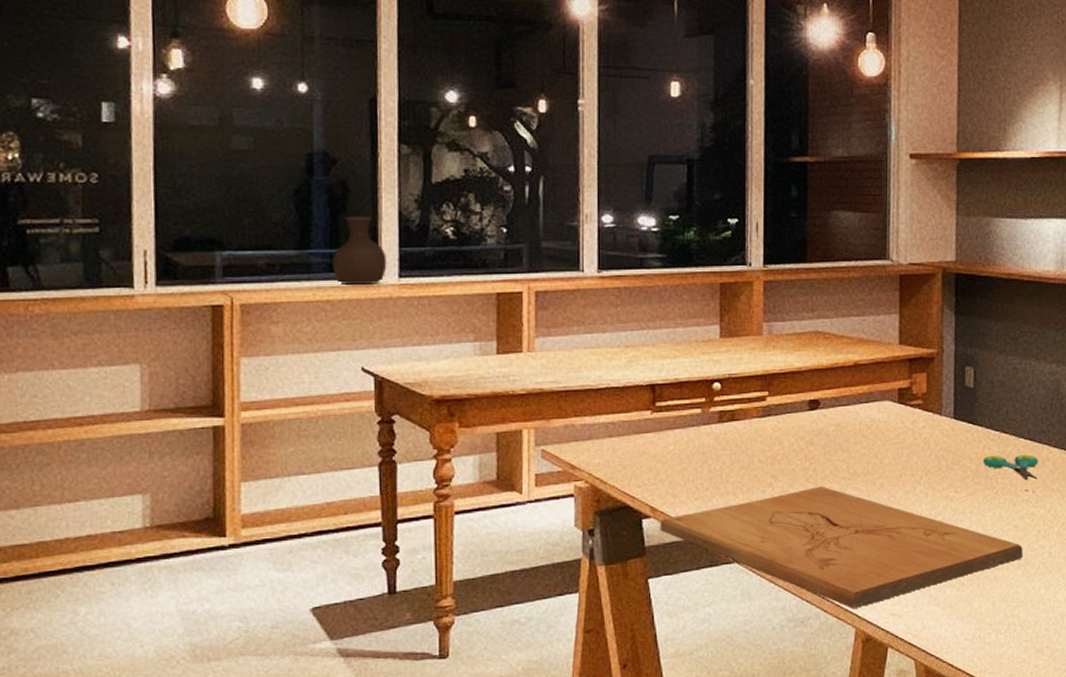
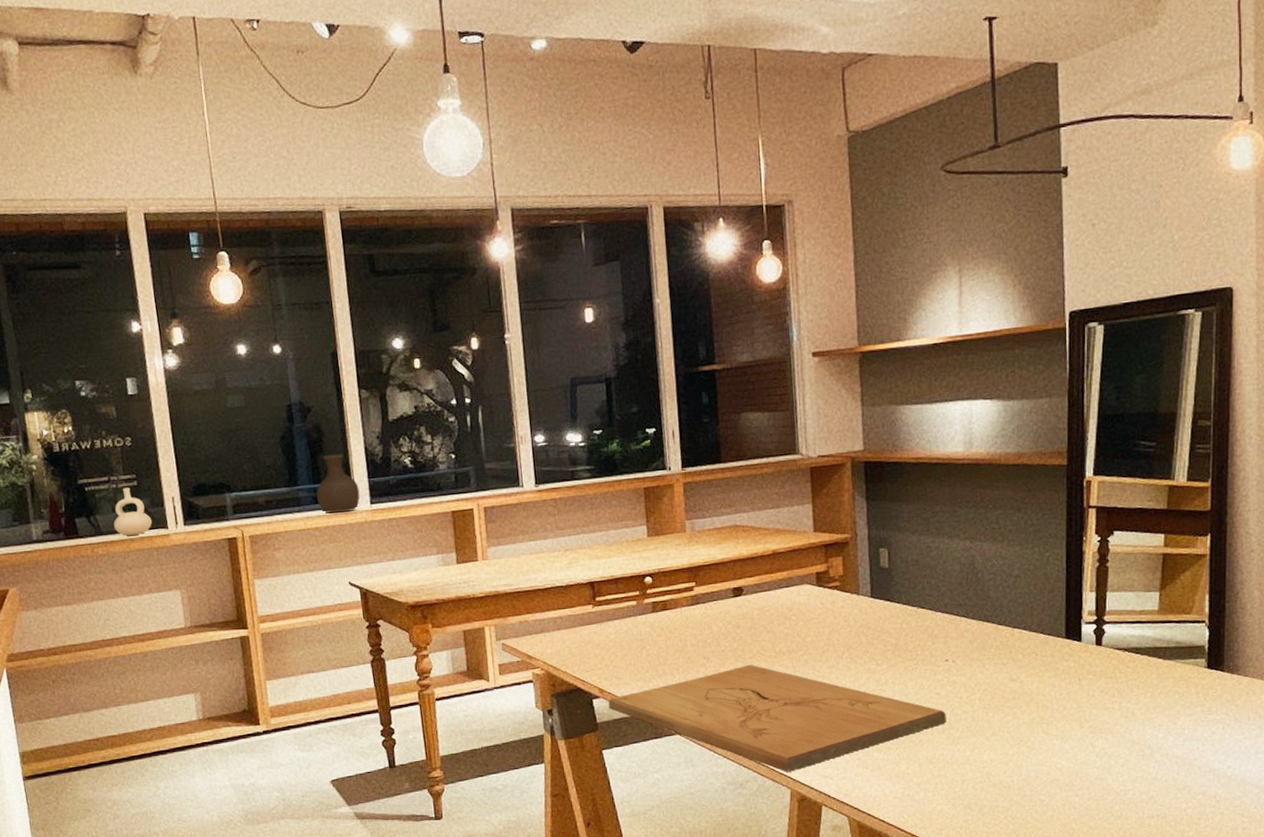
ceramic jug: none [59,234,114,293] -> present [113,487,153,536]
scissors: present [982,455,1038,481] -> none [901,627,957,651]

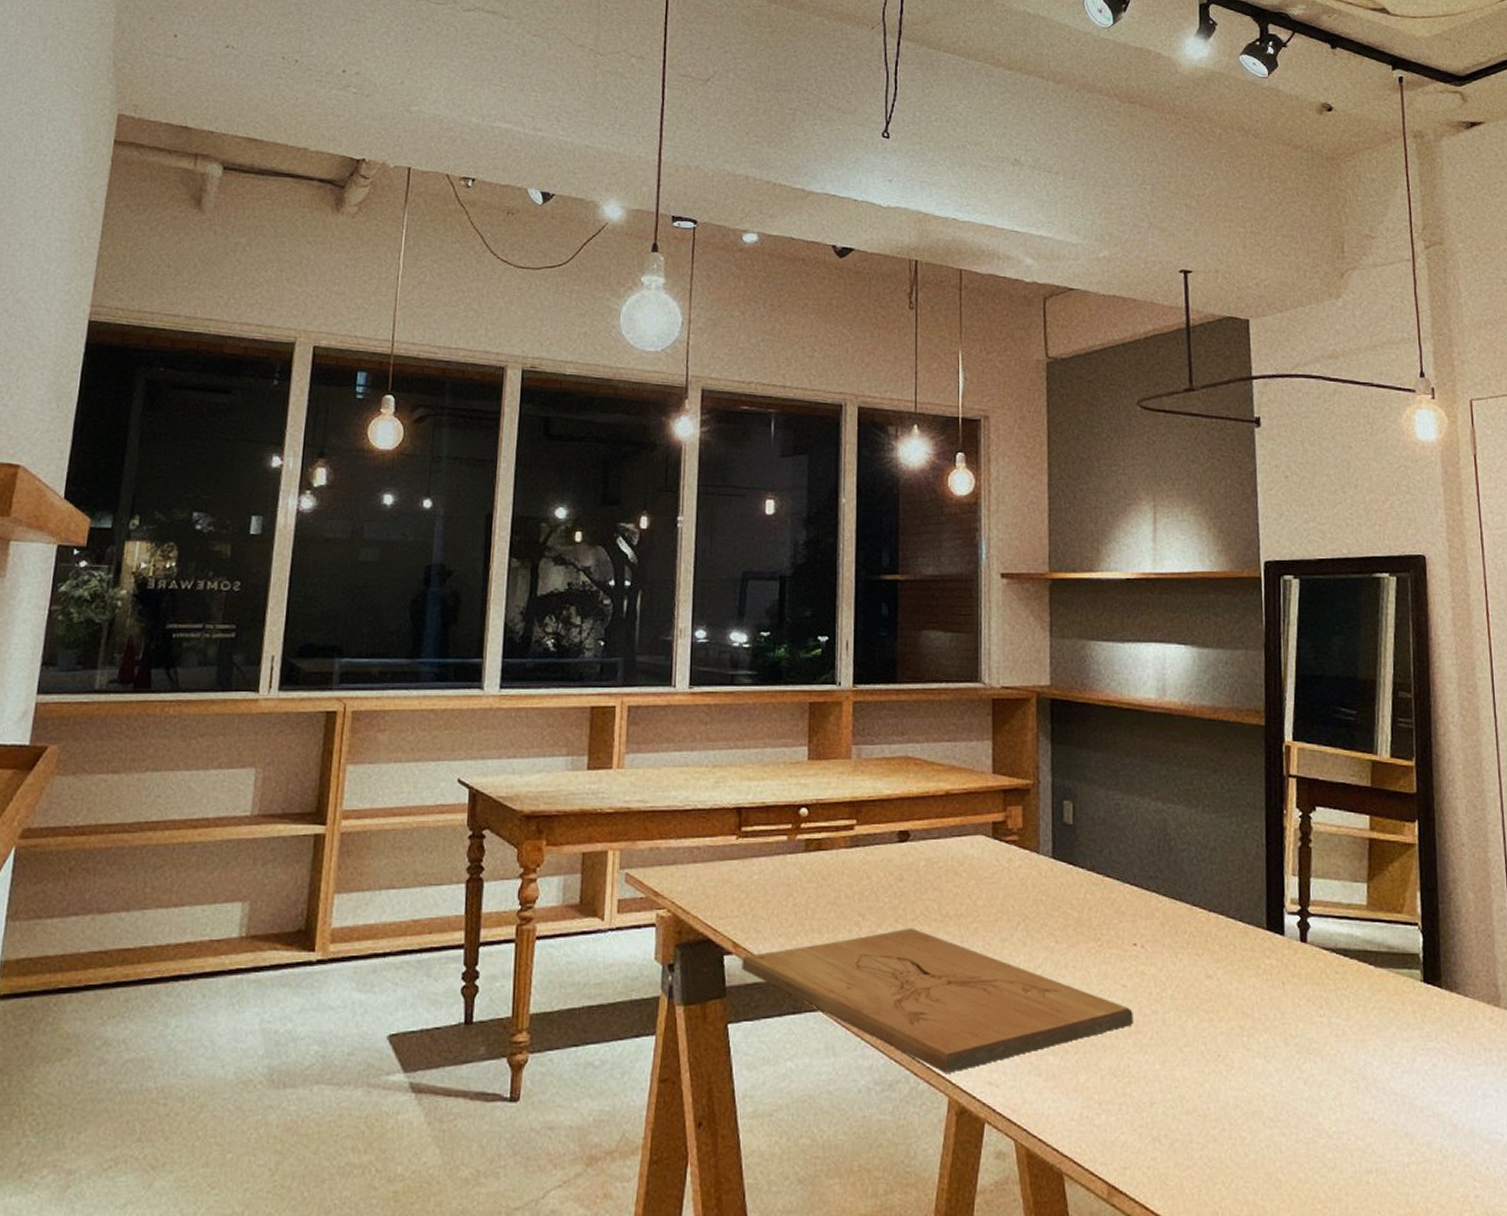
ceramic jug: present [113,487,153,536] -> none [194,639,243,696]
vase: present [316,454,360,514] -> none [439,627,490,695]

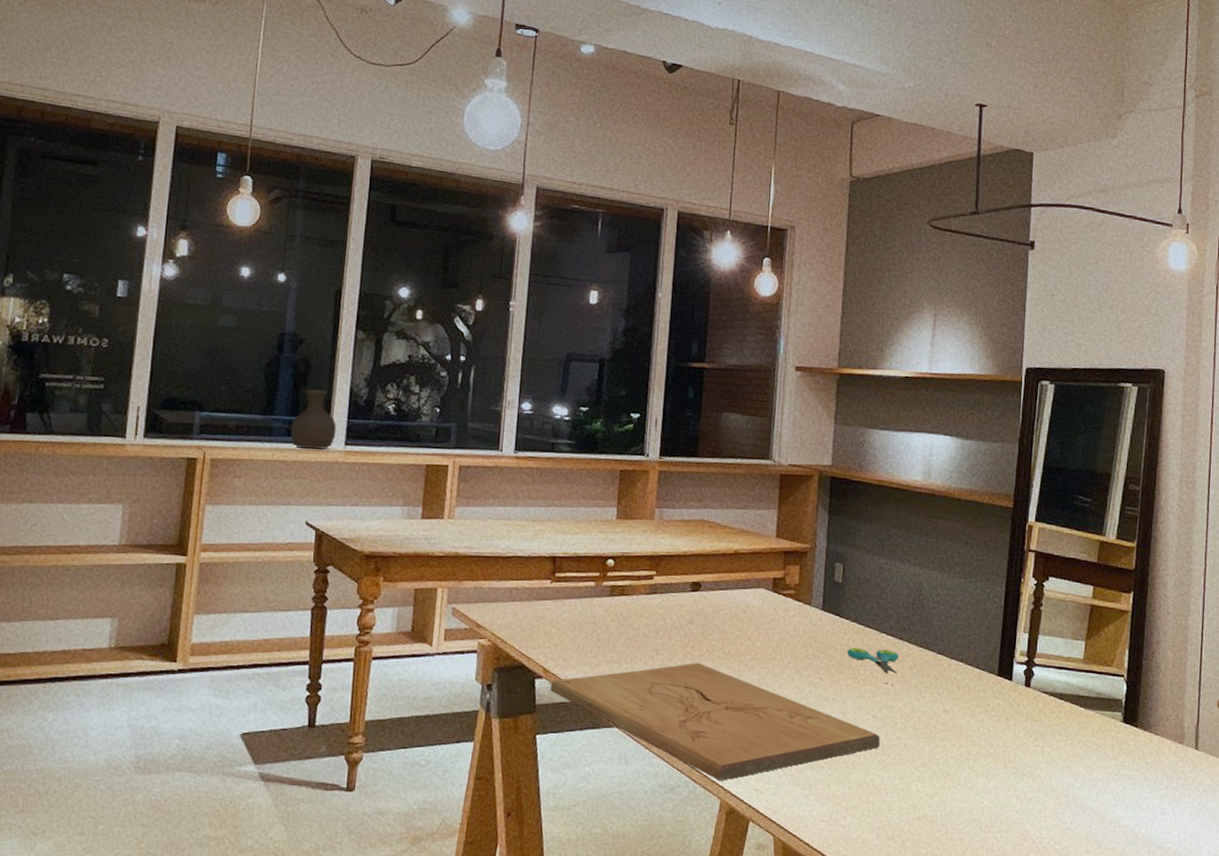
vase: none [439,627,490,695] -> present [290,389,337,450]
scissors: none [1085,901,1147,933] -> present [846,647,898,674]

